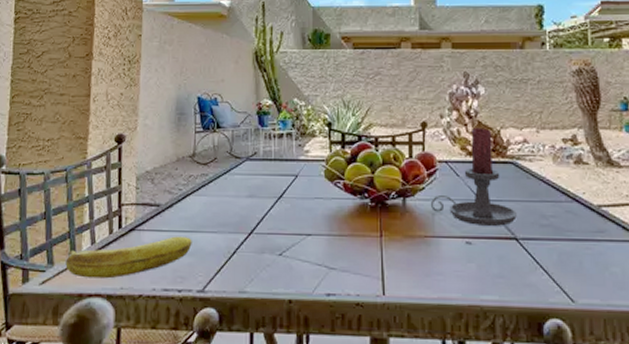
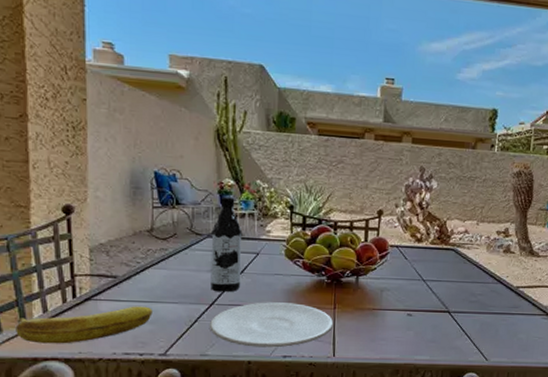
water bottle: none [249,117,281,220] -> present [210,196,243,293]
plate: none [249,230,380,284] -> present [210,302,333,348]
candle holder: present [430,127,517,226] -> none [380,217,452,302]

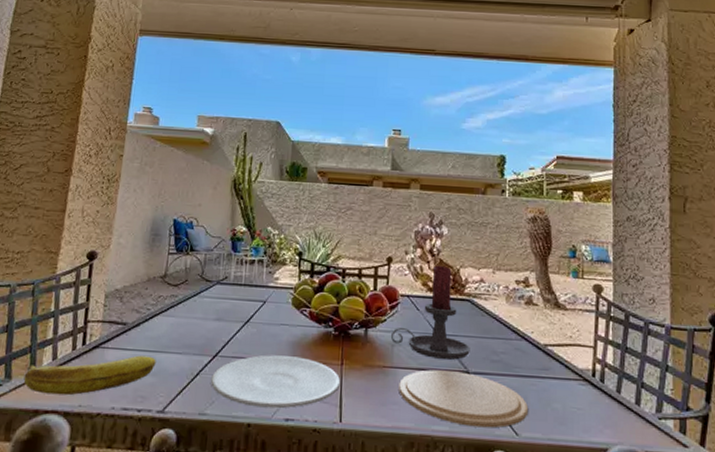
water bottle: present [210,196,243,293] -> none [215,243,251,343]
candle holder: none [380,217,452,302] -> present [390,265,470,360]
plate: none [386,310,499,356] -> present [399,369,529,428]

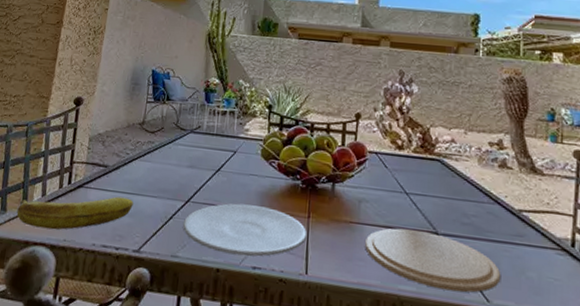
candle holder: present [390,265,470,360] -> none [357,123,440,220]

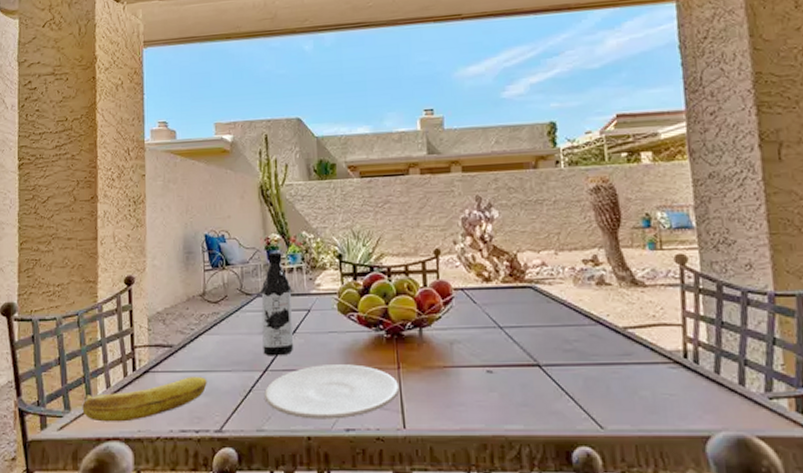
water bottle: none [188,94,223,190] -> present [259,252,294,356]
plate: present [365,228,501,293] -> none [463,365,613,423]

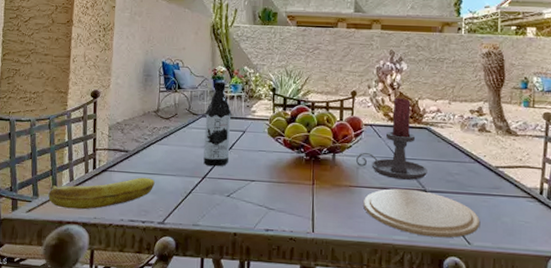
plate: present [265,364,399,419] -> none [202,176,312,221]
candle holder: none [447,252,539,353] -> present [355,97,428,180]
plate: none [463,365,613,423] -> present [363,188,481,238]

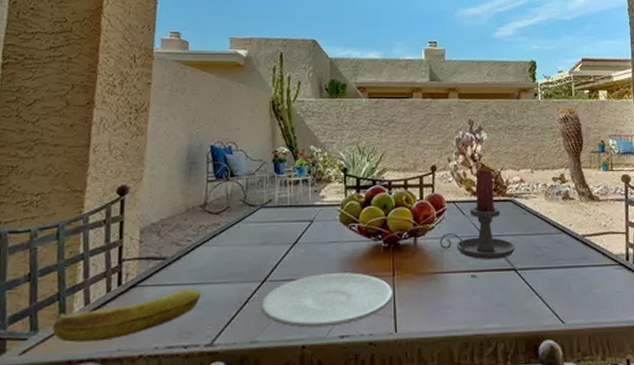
plate: none [202,176,312,221] -> present [261,273,392,328]
water bottle: present [203,81,232,167] -> none [263,165,296,267]
plate: present [363,188,481,238] -> none [450,269,572,321]

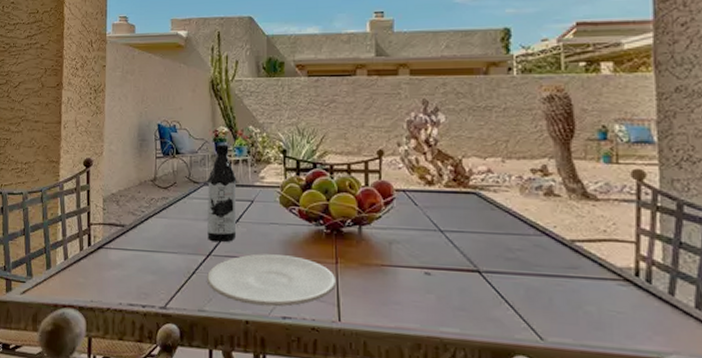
banana: present [52,289,201,343] -> none [42,255,154,292]
water bottle: none [263,165,296,267] -> present [206,144,237,243]
candle holder: present [439,169,515,259] -> none [387,156,480,258]

